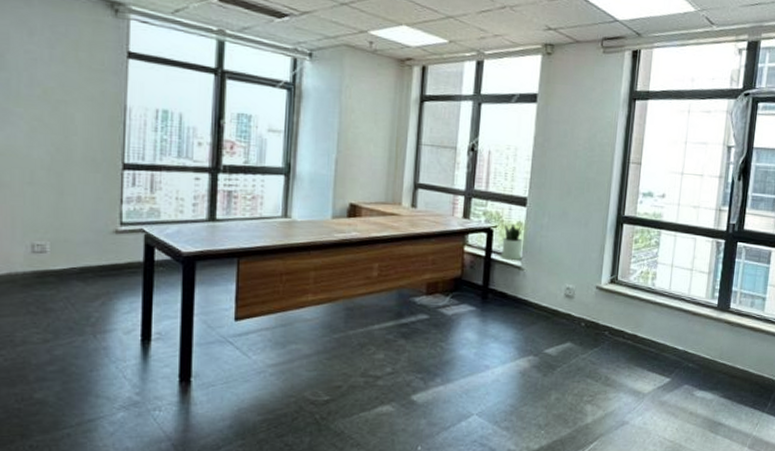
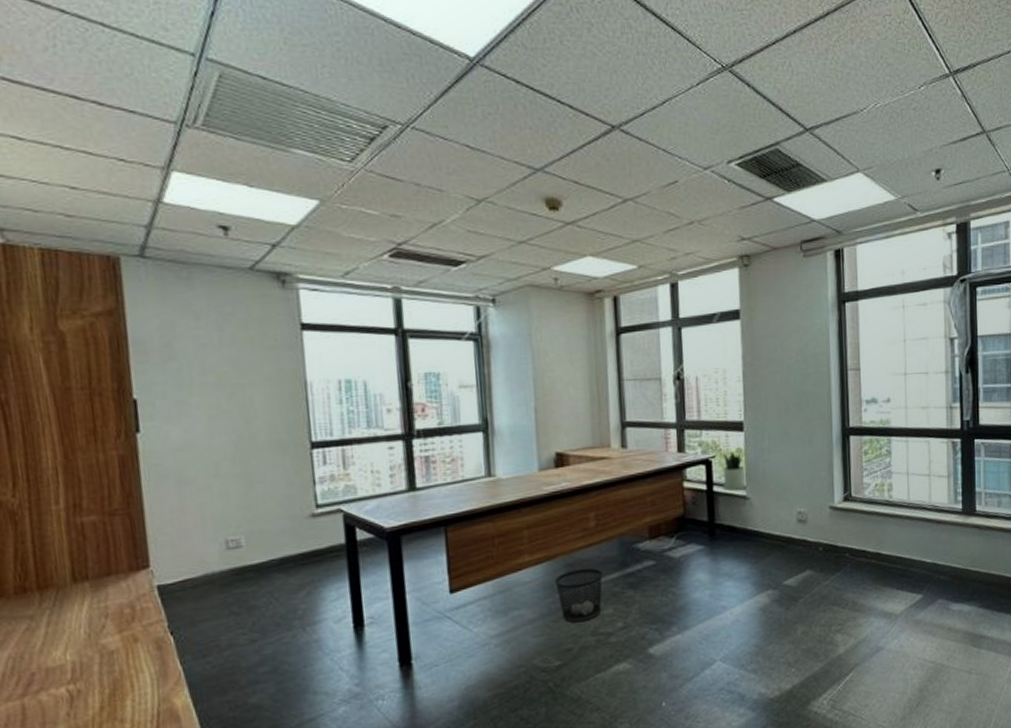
waste bin: none [333,313,379,363] -> present [554,568,603,623]

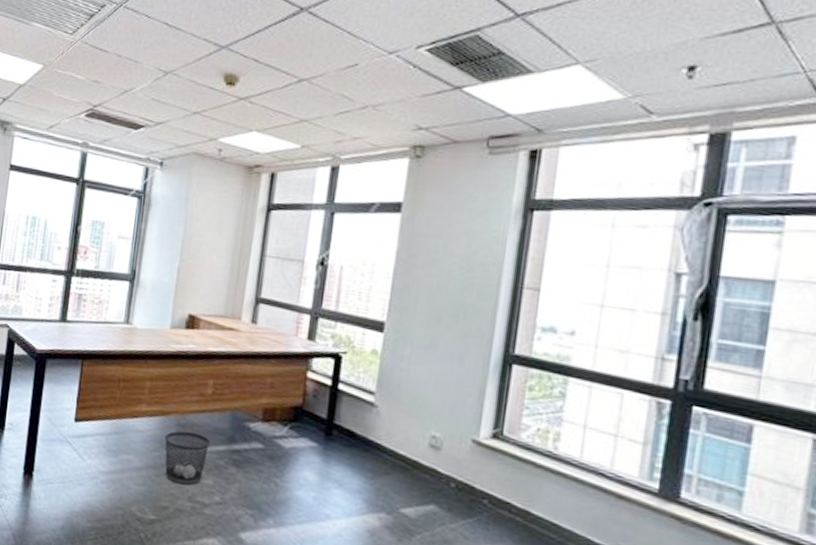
planter: present [722,452,748,492] -> none [349,352,378,396]

